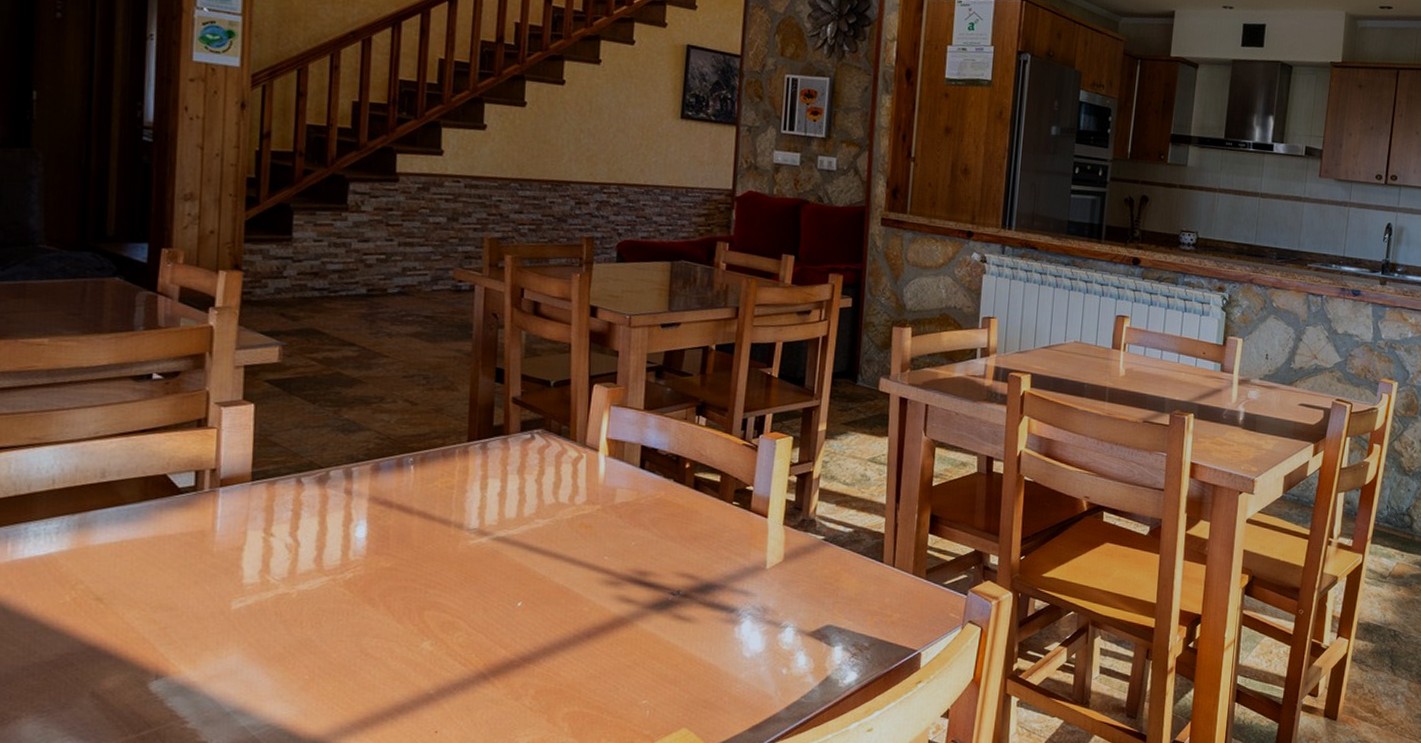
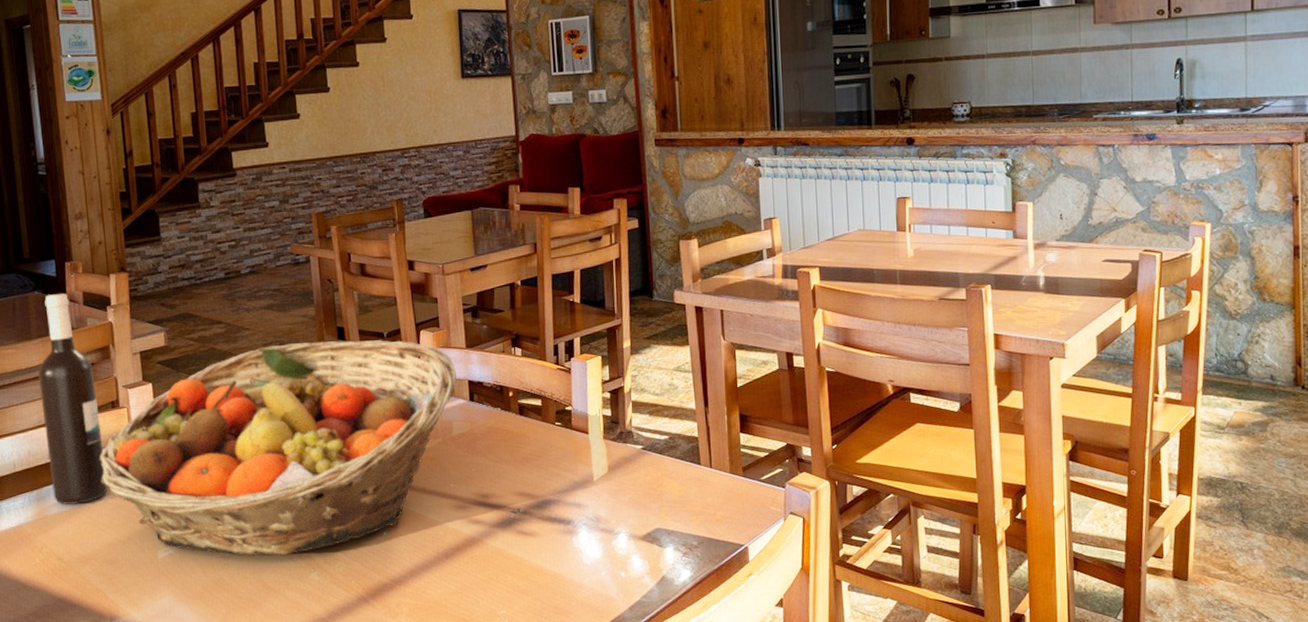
wine bottle: none [102,283,180,536] -> present [38,293,108,505]
fruit basket: none [169,379,629,618] -> present [99,340,457,556]

